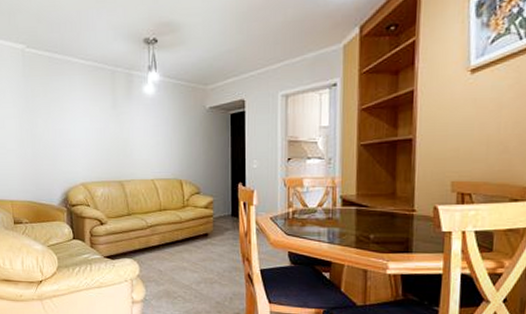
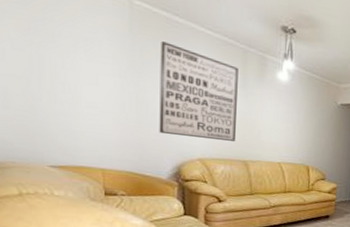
wall art: none [46,79,111,164] -> present [159,41,238,141]

